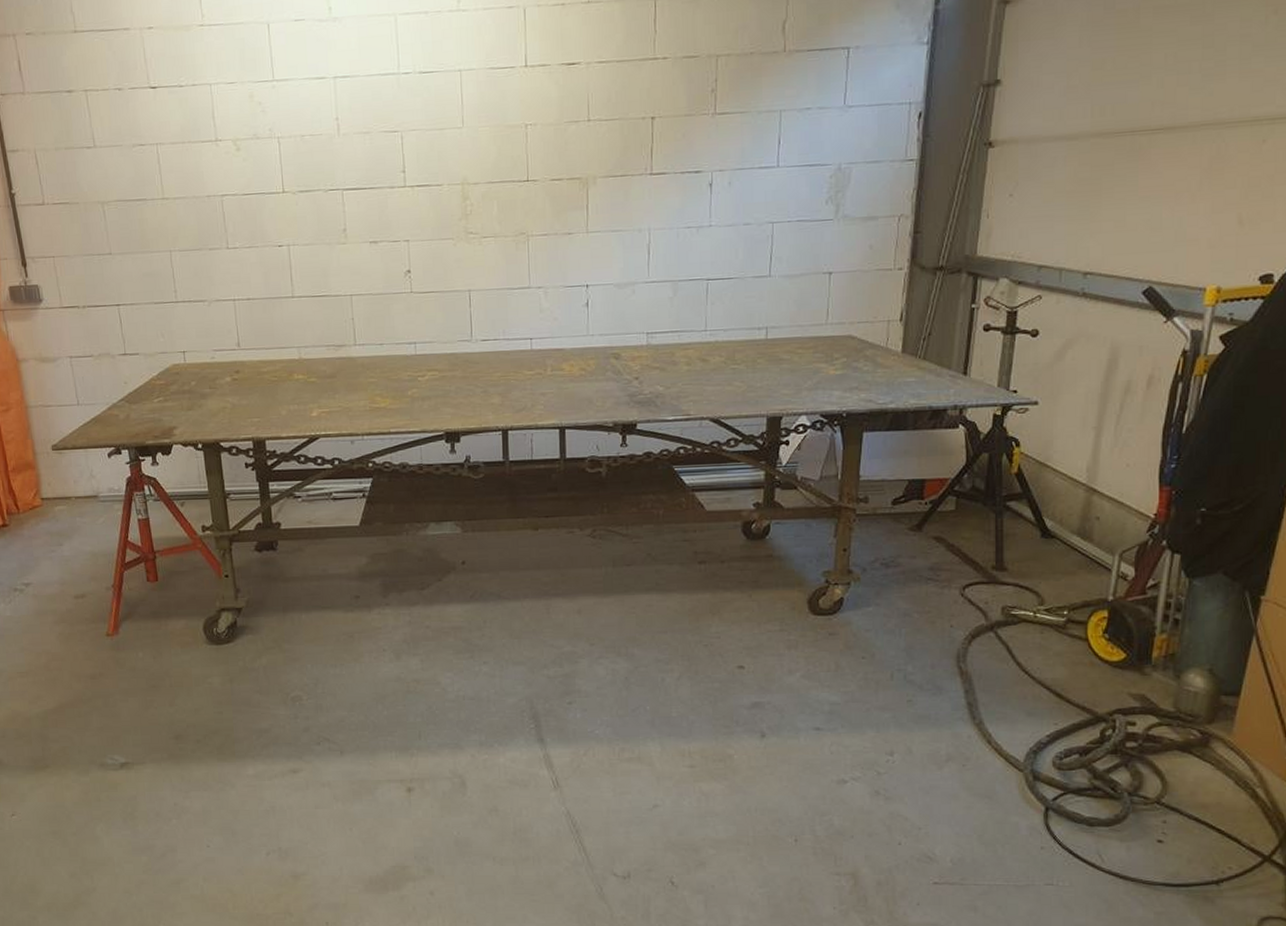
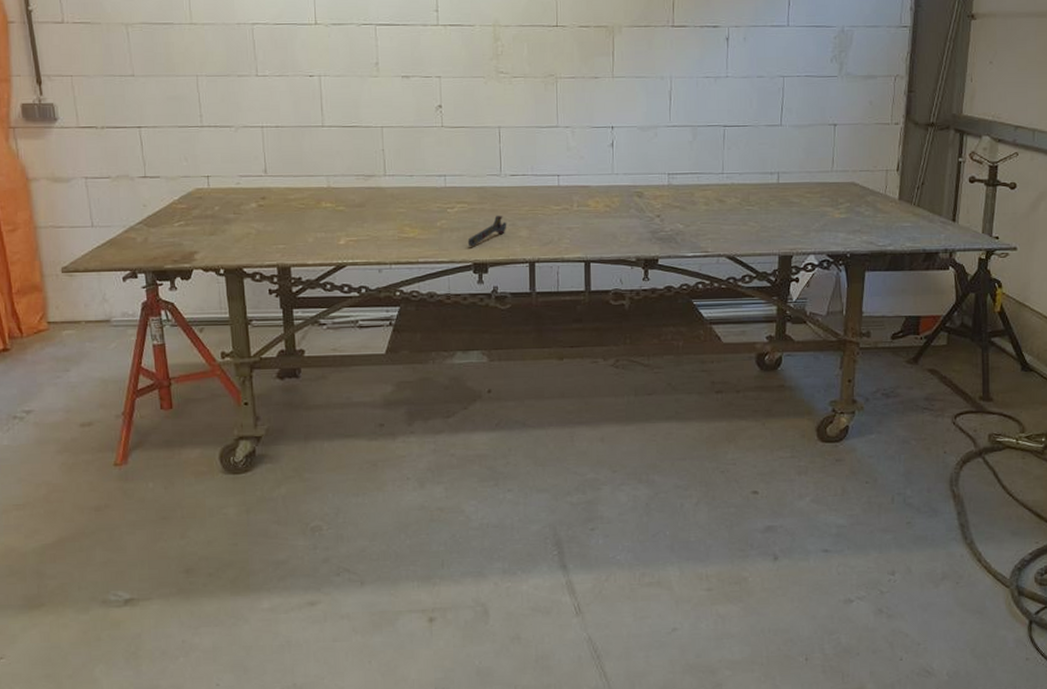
adjustable wrench: none [439,383,479,415] -> present [467,216,507,246]

